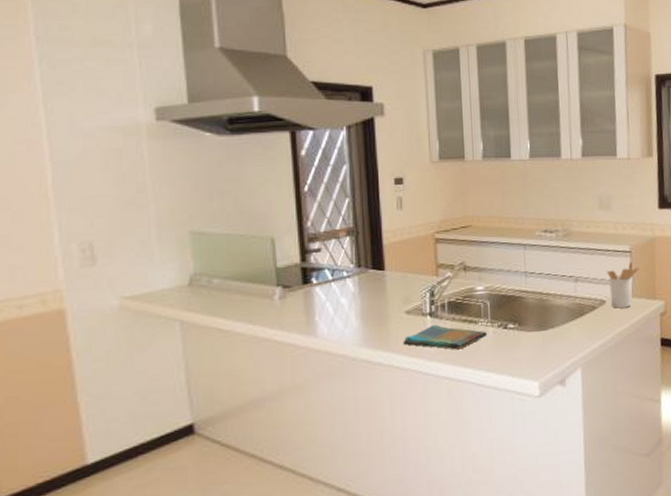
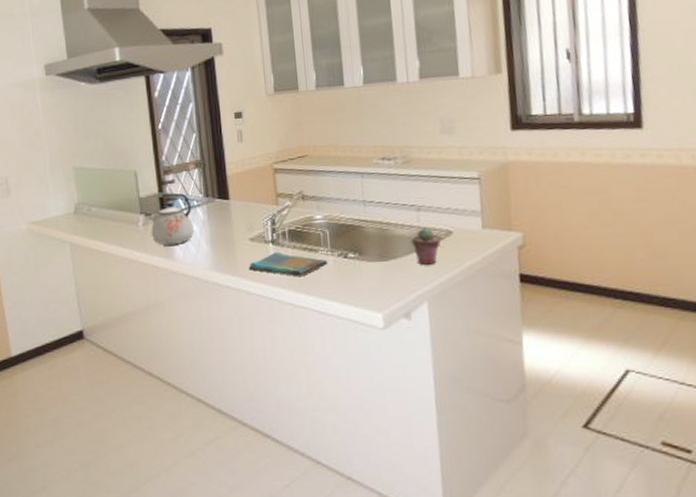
kettle: none [288,263,343,321] -> present [149,193,195,245]
potted succulent: none [569,297,595,333] -> present [412,227,441,265]
utensil holder: present [607,261,640,308] -> none [453,189,491,240]

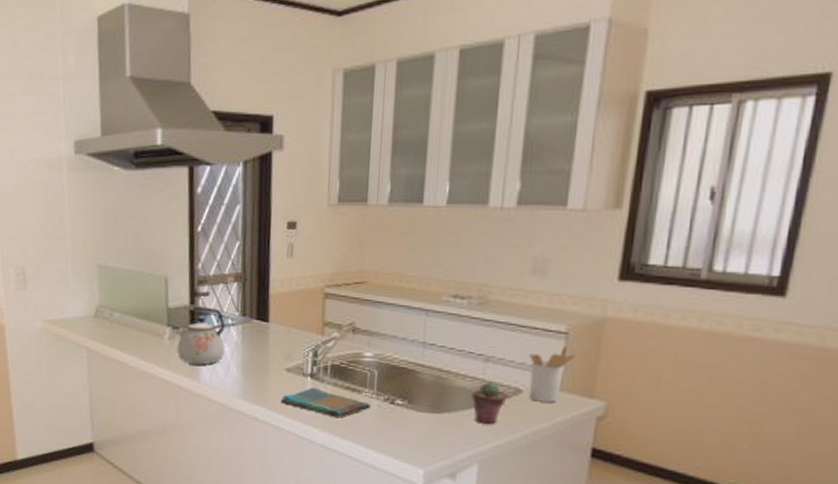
utensil holder: none [453,189,491,240] -> present [529,345,577,403]

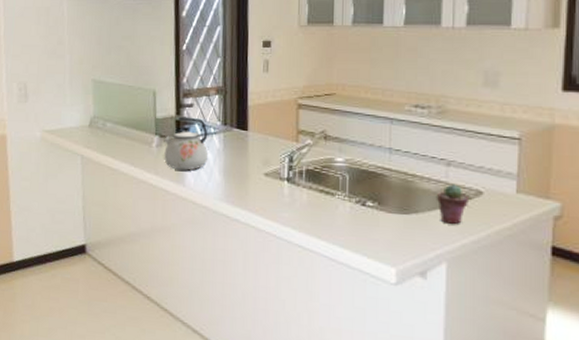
dish towel: present [280,387,370,418] -> none [260,190,343,220]
utensil holder: present [529,345,577,403] -> none [487,150,531,204]

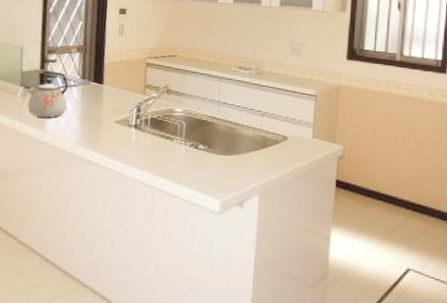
potted succulent: present [437,184,468,224] -> none [254,131,277,163]

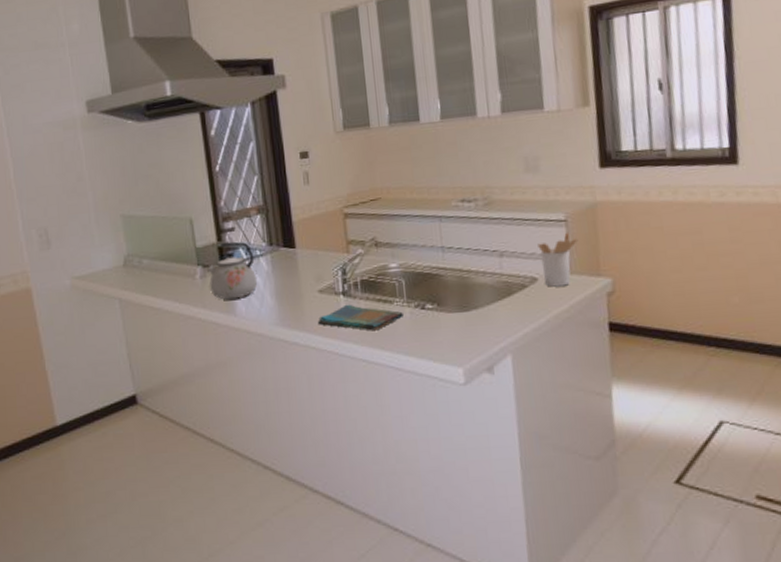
dish towel: none [110,135,180,161] -> present [317,304,403,331]
utensil holder: none [292,105,323,147] -> present [538,232,579,287]

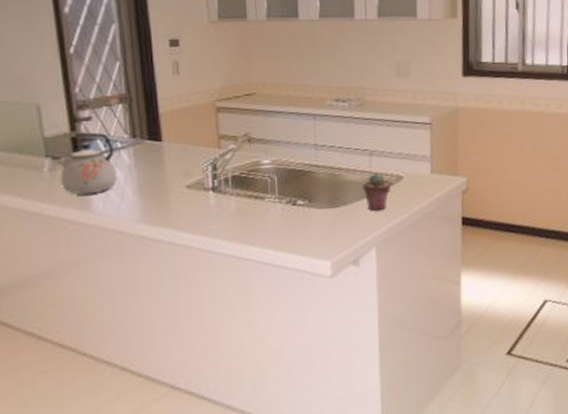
dish towel: present [317,304,403,331] -> none [184,200,274,227]
potted succulent: none [494,274,525,315] -> present [363,172,391,211]
utensil holder: present [538,232,579,287] -> none [405,134,441,185]

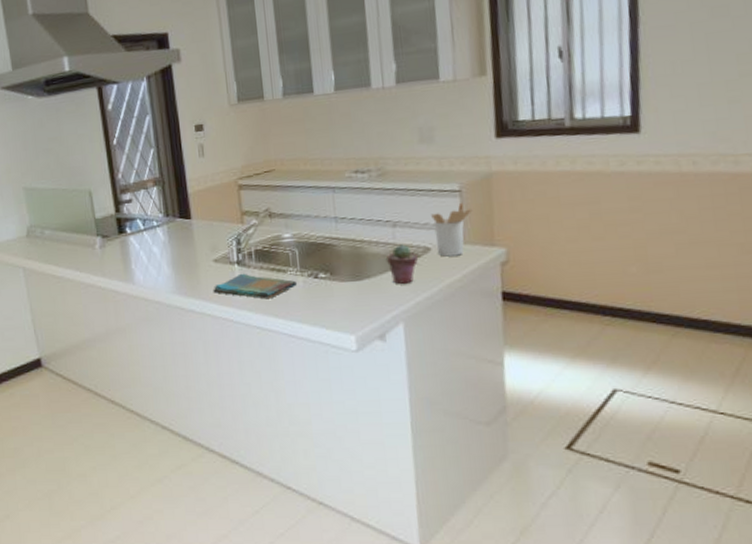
kettle: present [58,132,118,195] -> none [106,213,155,269]
dish towel: none [184,200,274,227] -> present [213,273,297,299]
utensil holder: none [405,134,441,185] -> present [431,202,473,257]

